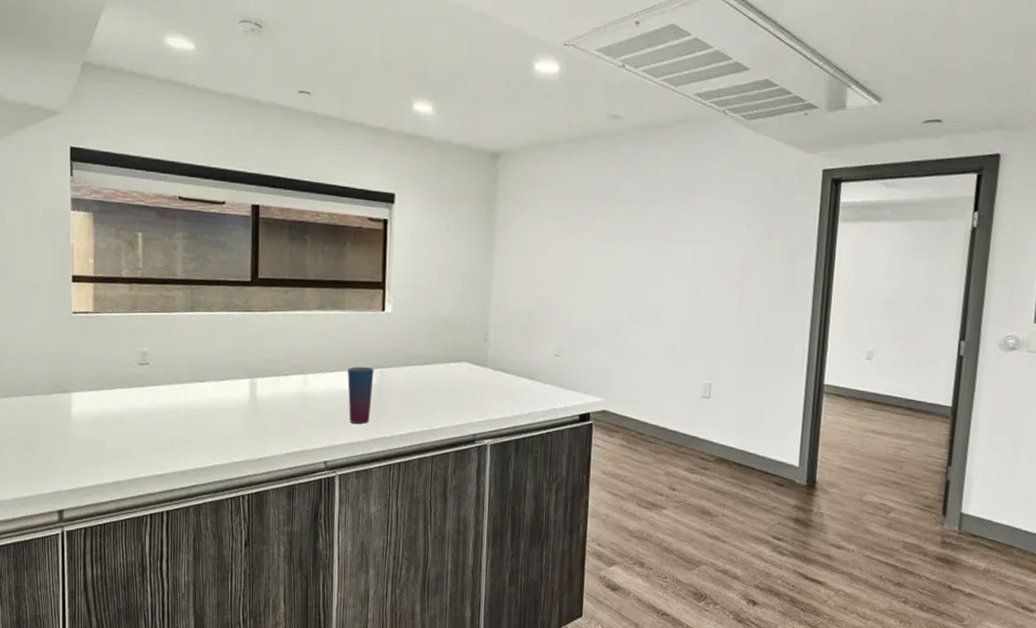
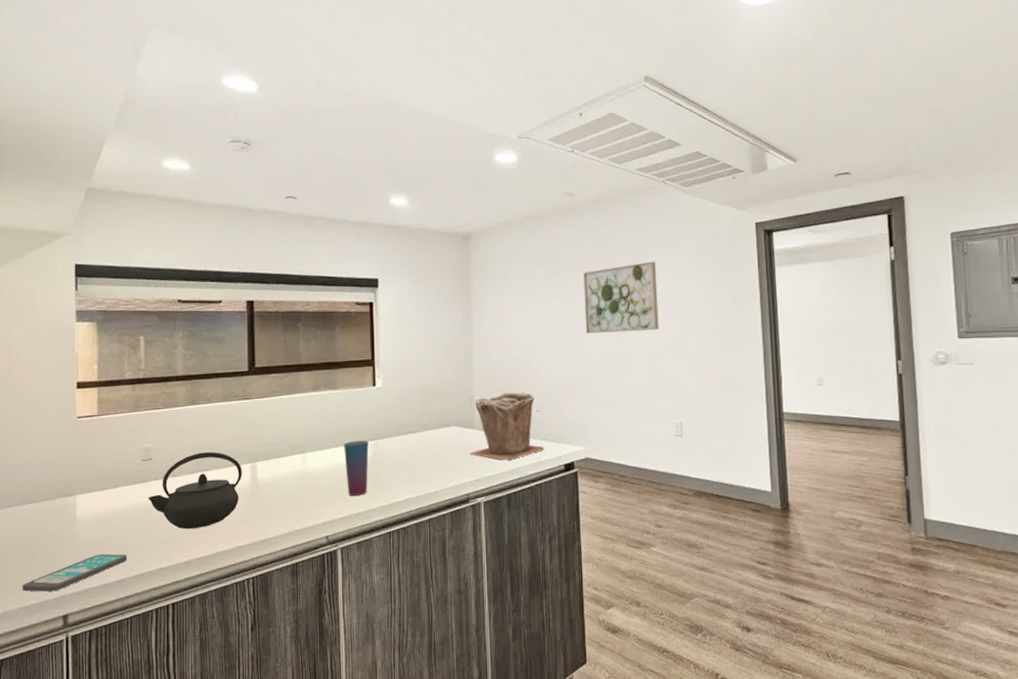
smartphone: none [18,454,123,486] -> present [22,553,128,592]
kettle: none [143,362,241,440] -> present [147,451,242,530]
plant pot: none [480,332,560,404] -> present [470,391,544,460]
wall art: none [617,202,704,280] -> present [583,261,659,333]

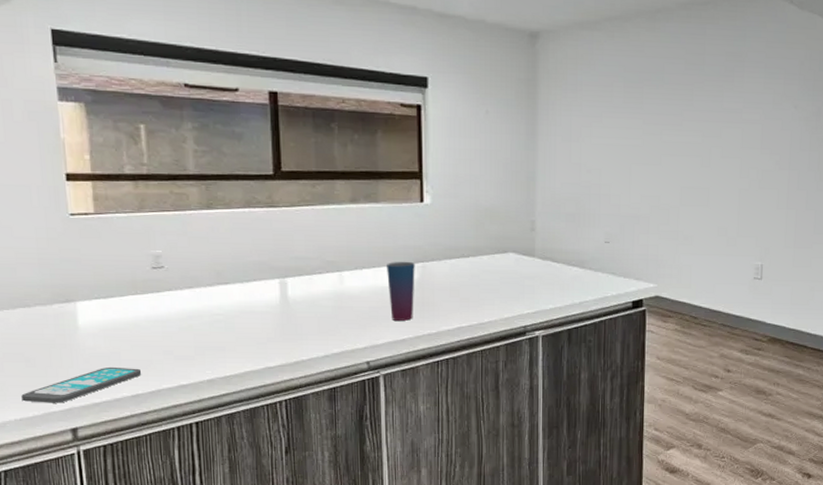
kettle: present [147,451,242,530] -> none [160,263,270,346]
plant pot: present [470,391,544,460] -> none [528,219,611,293]
wall art: present [583,261,659,333] -> none [665,82,751,162]

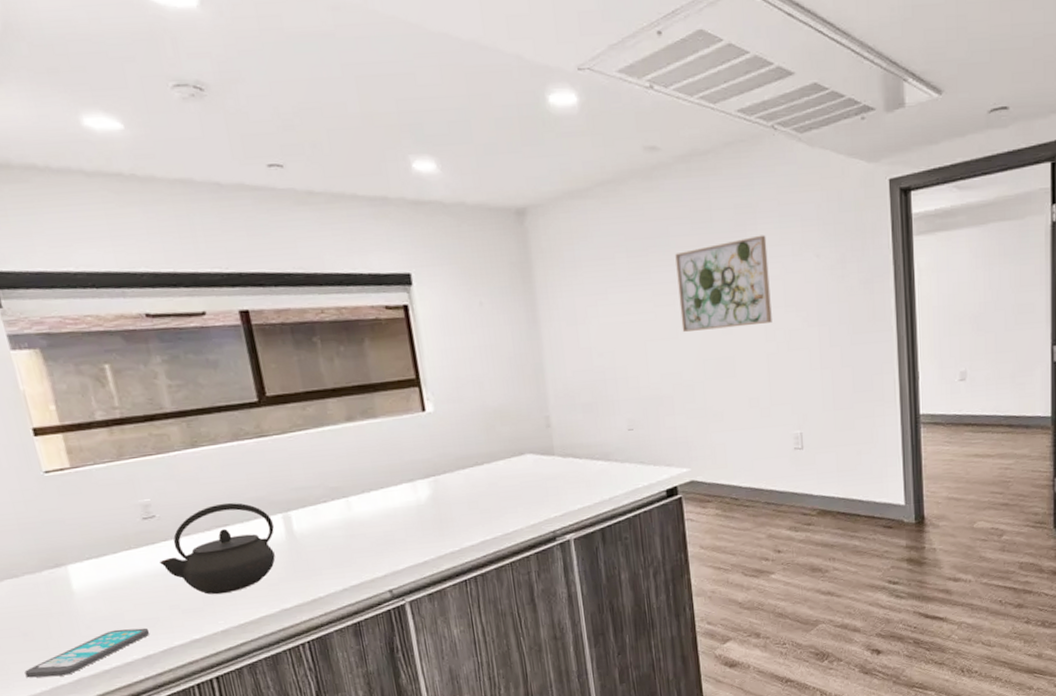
kettle: none [160,263,270,346] -> present [159,502,276,595]
cup: present [387,261,415,321] -> none [395,476,432,543]
wall art: none [665,82,751,162] -> present [675,235,772,332]

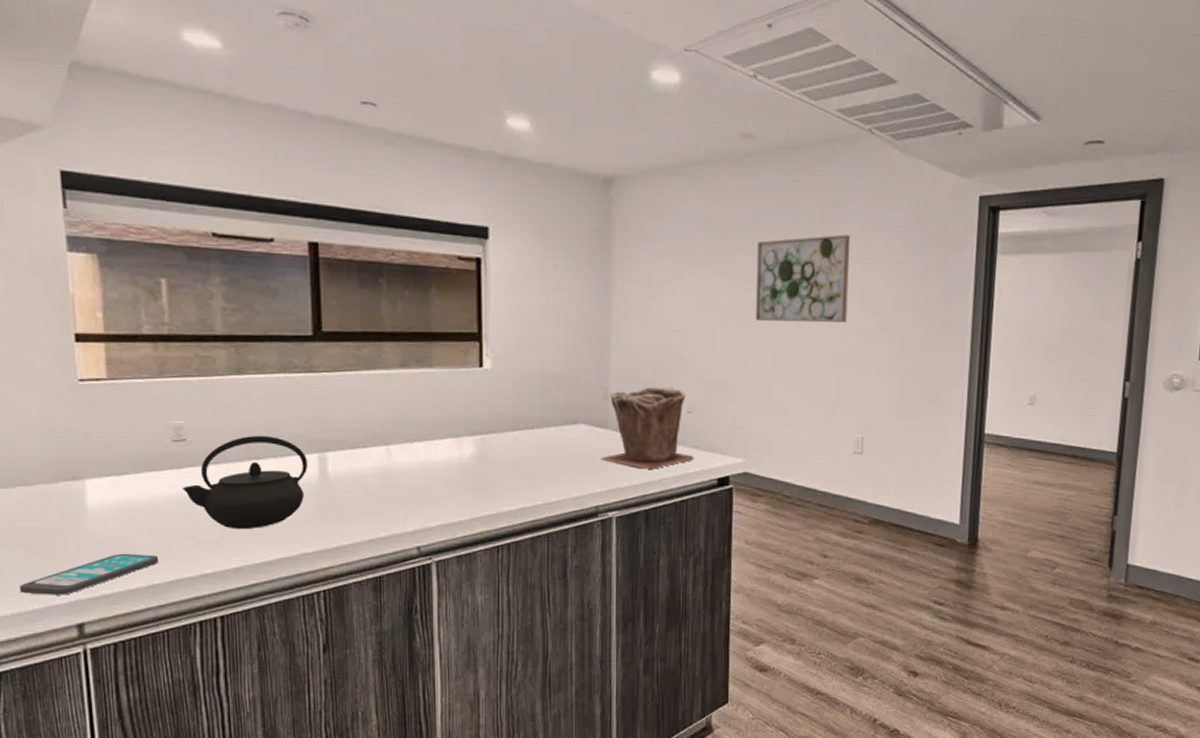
plant pot: none [551,407,641,490] -> present [601,386,694,469]

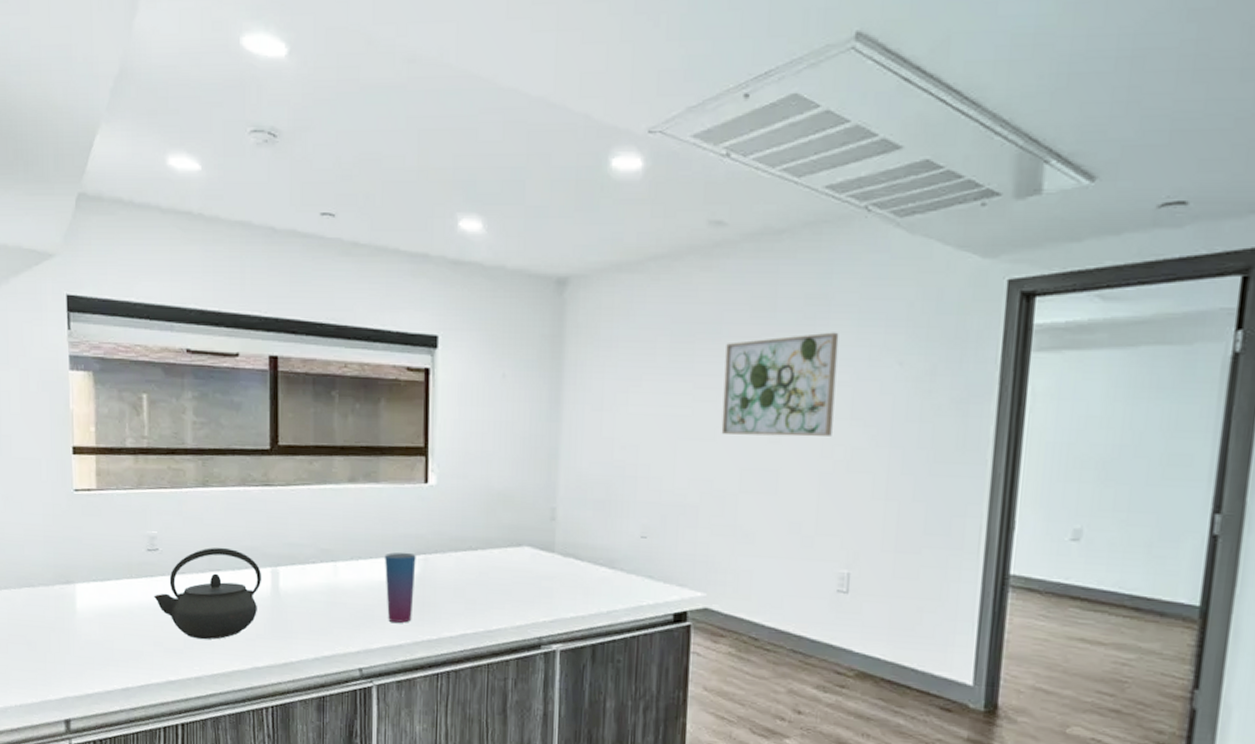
smartphone: present [19,553,159,595] -> none [22,655,133,692]
cup: none [441,433,473,501] -> present [385,552,416,623]
plant pot: present [601,386,694,469] -> none [546,508,647,600]

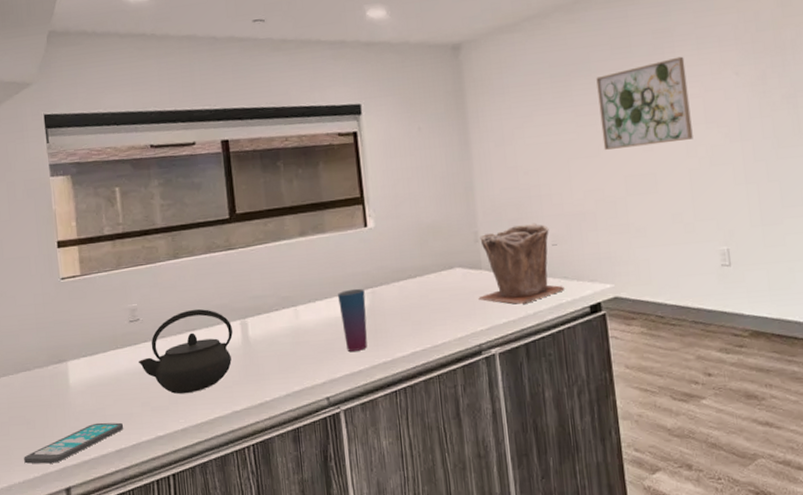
smartphone: none [22,655,133,692] -> present [24,422,124,464]
plant pot: none [546,508,647,600] -> present [478,223,565,304]

